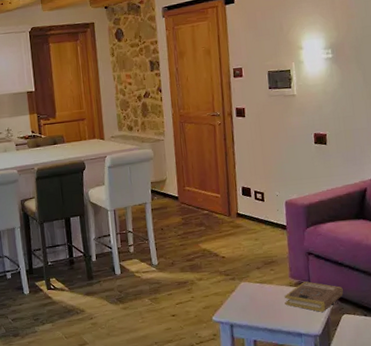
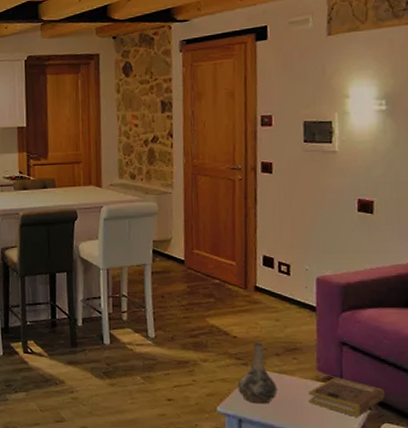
decorative vase: none [227,259,260,311] -> present [237,342,278,404]

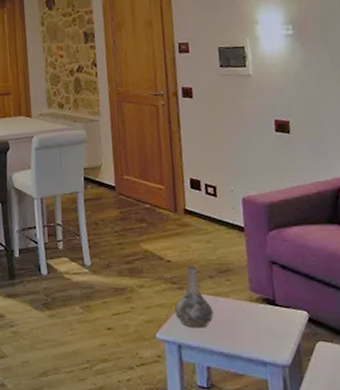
book: present [308,377,385,417] -> none [243,297,317,336]

